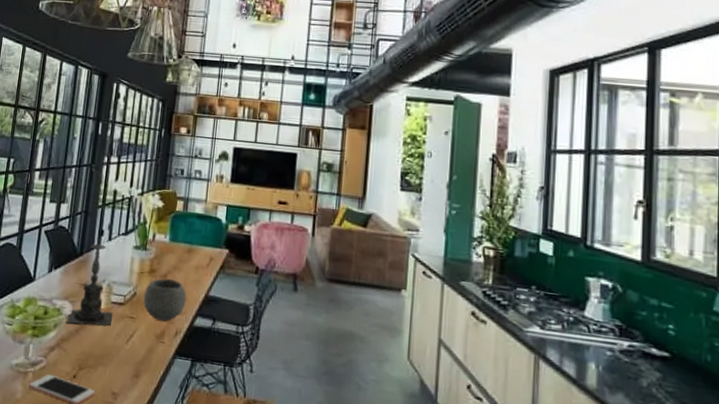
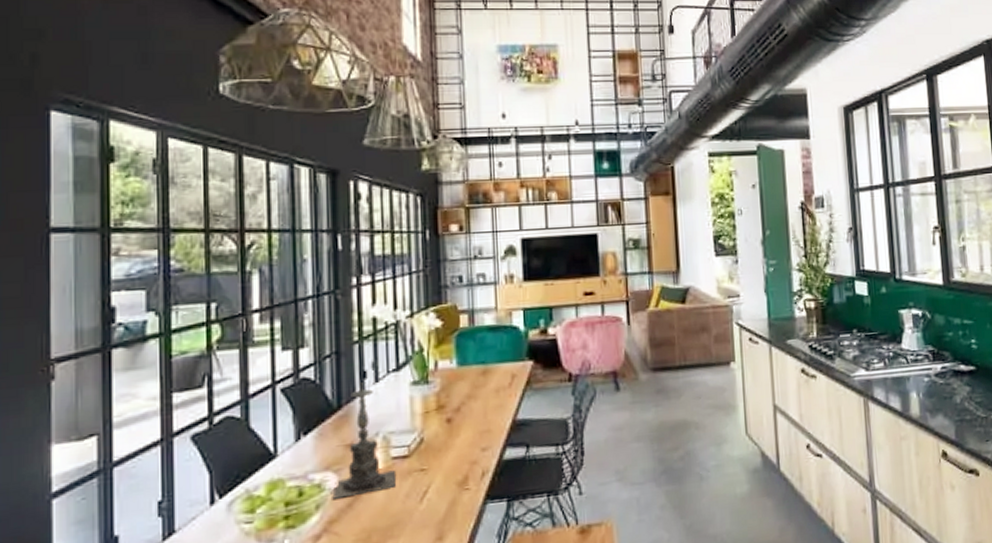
bowl: present [143,278,187,322] -> none [433,410,490,465]

